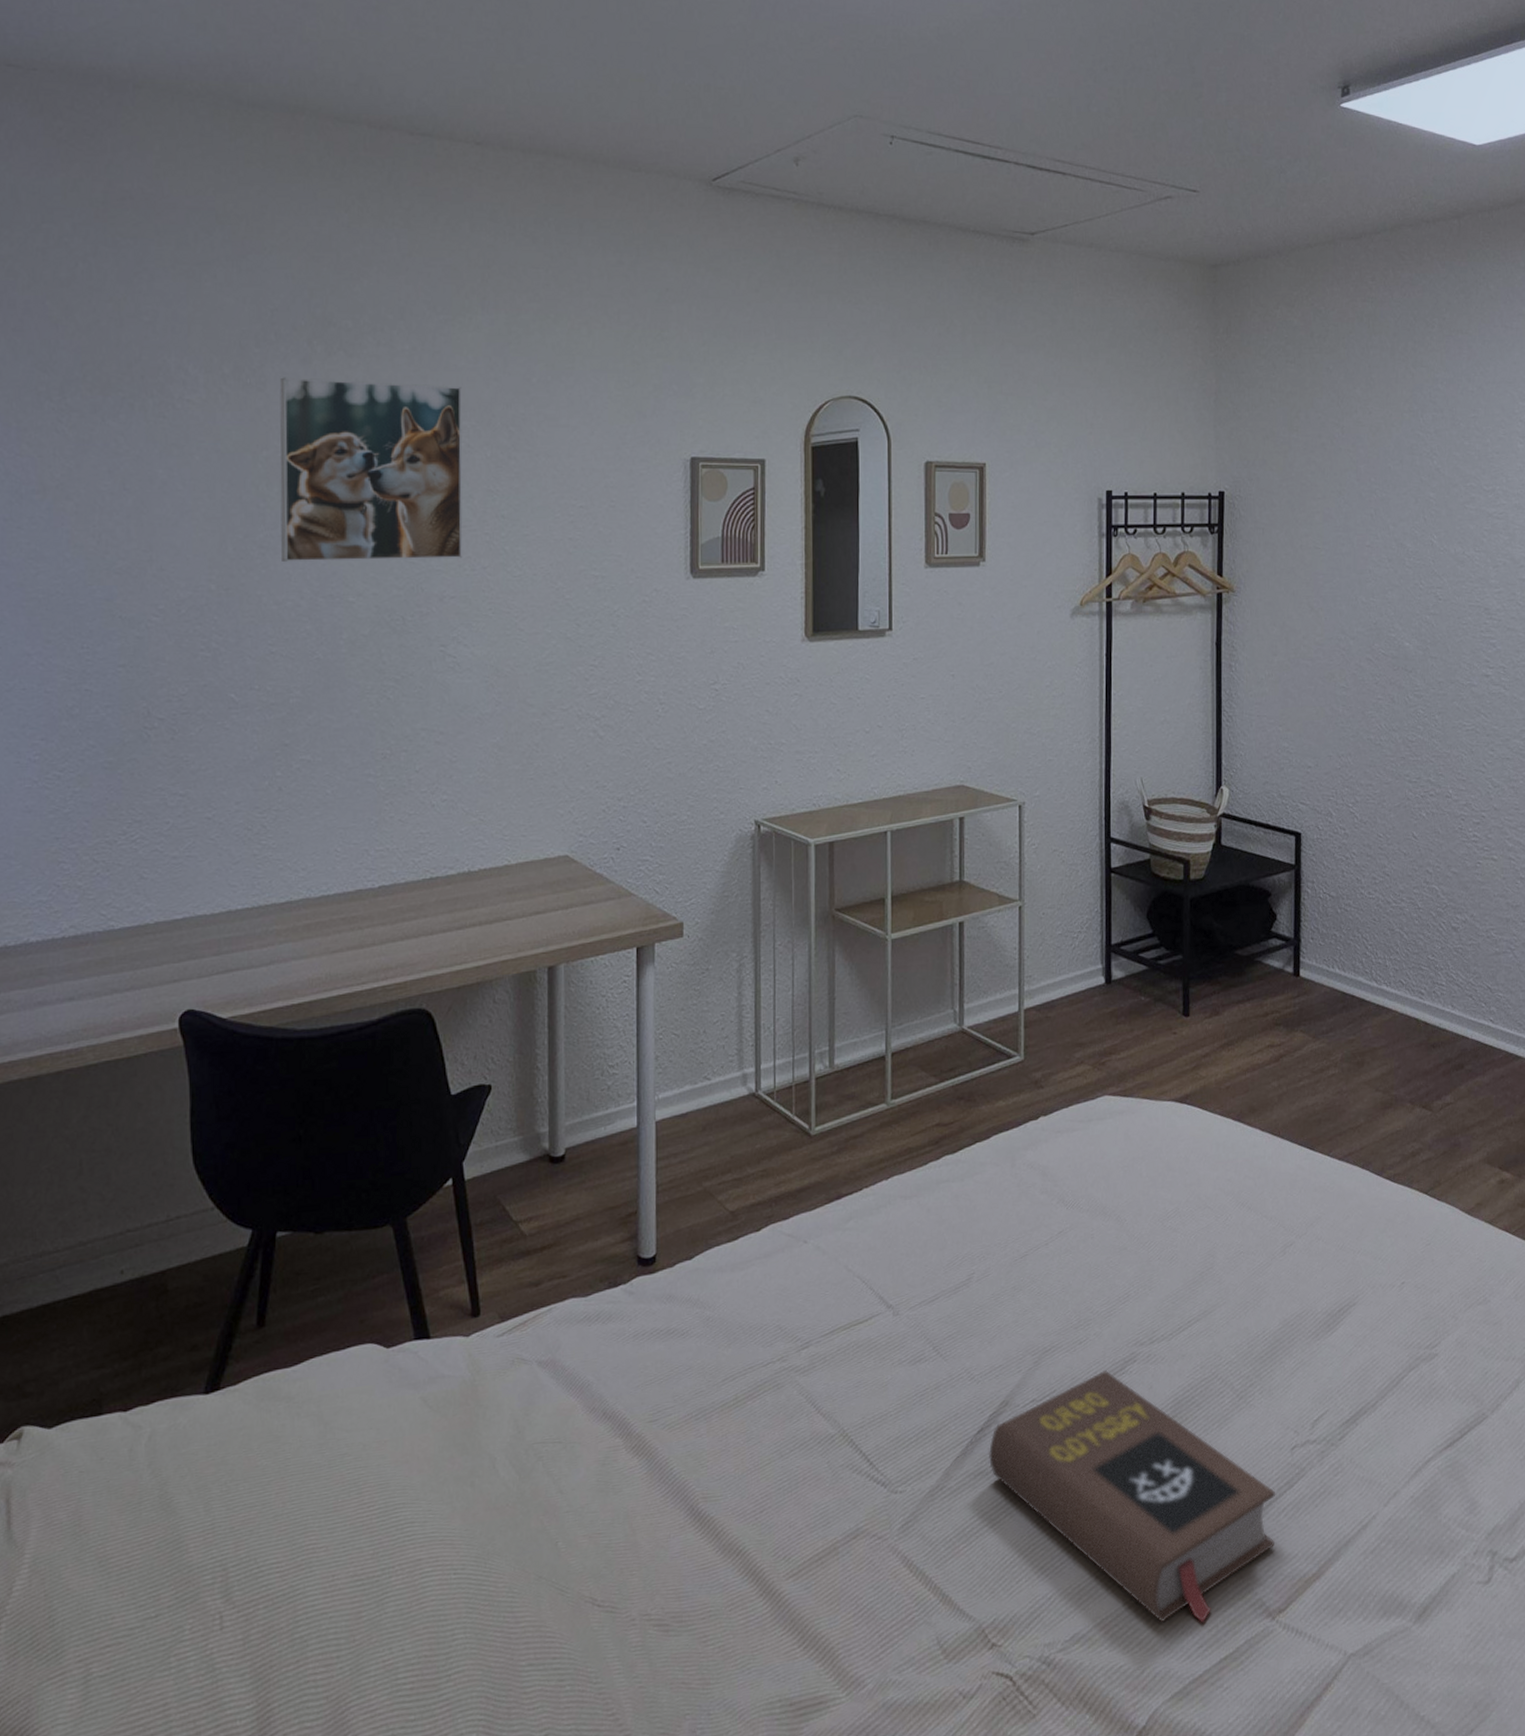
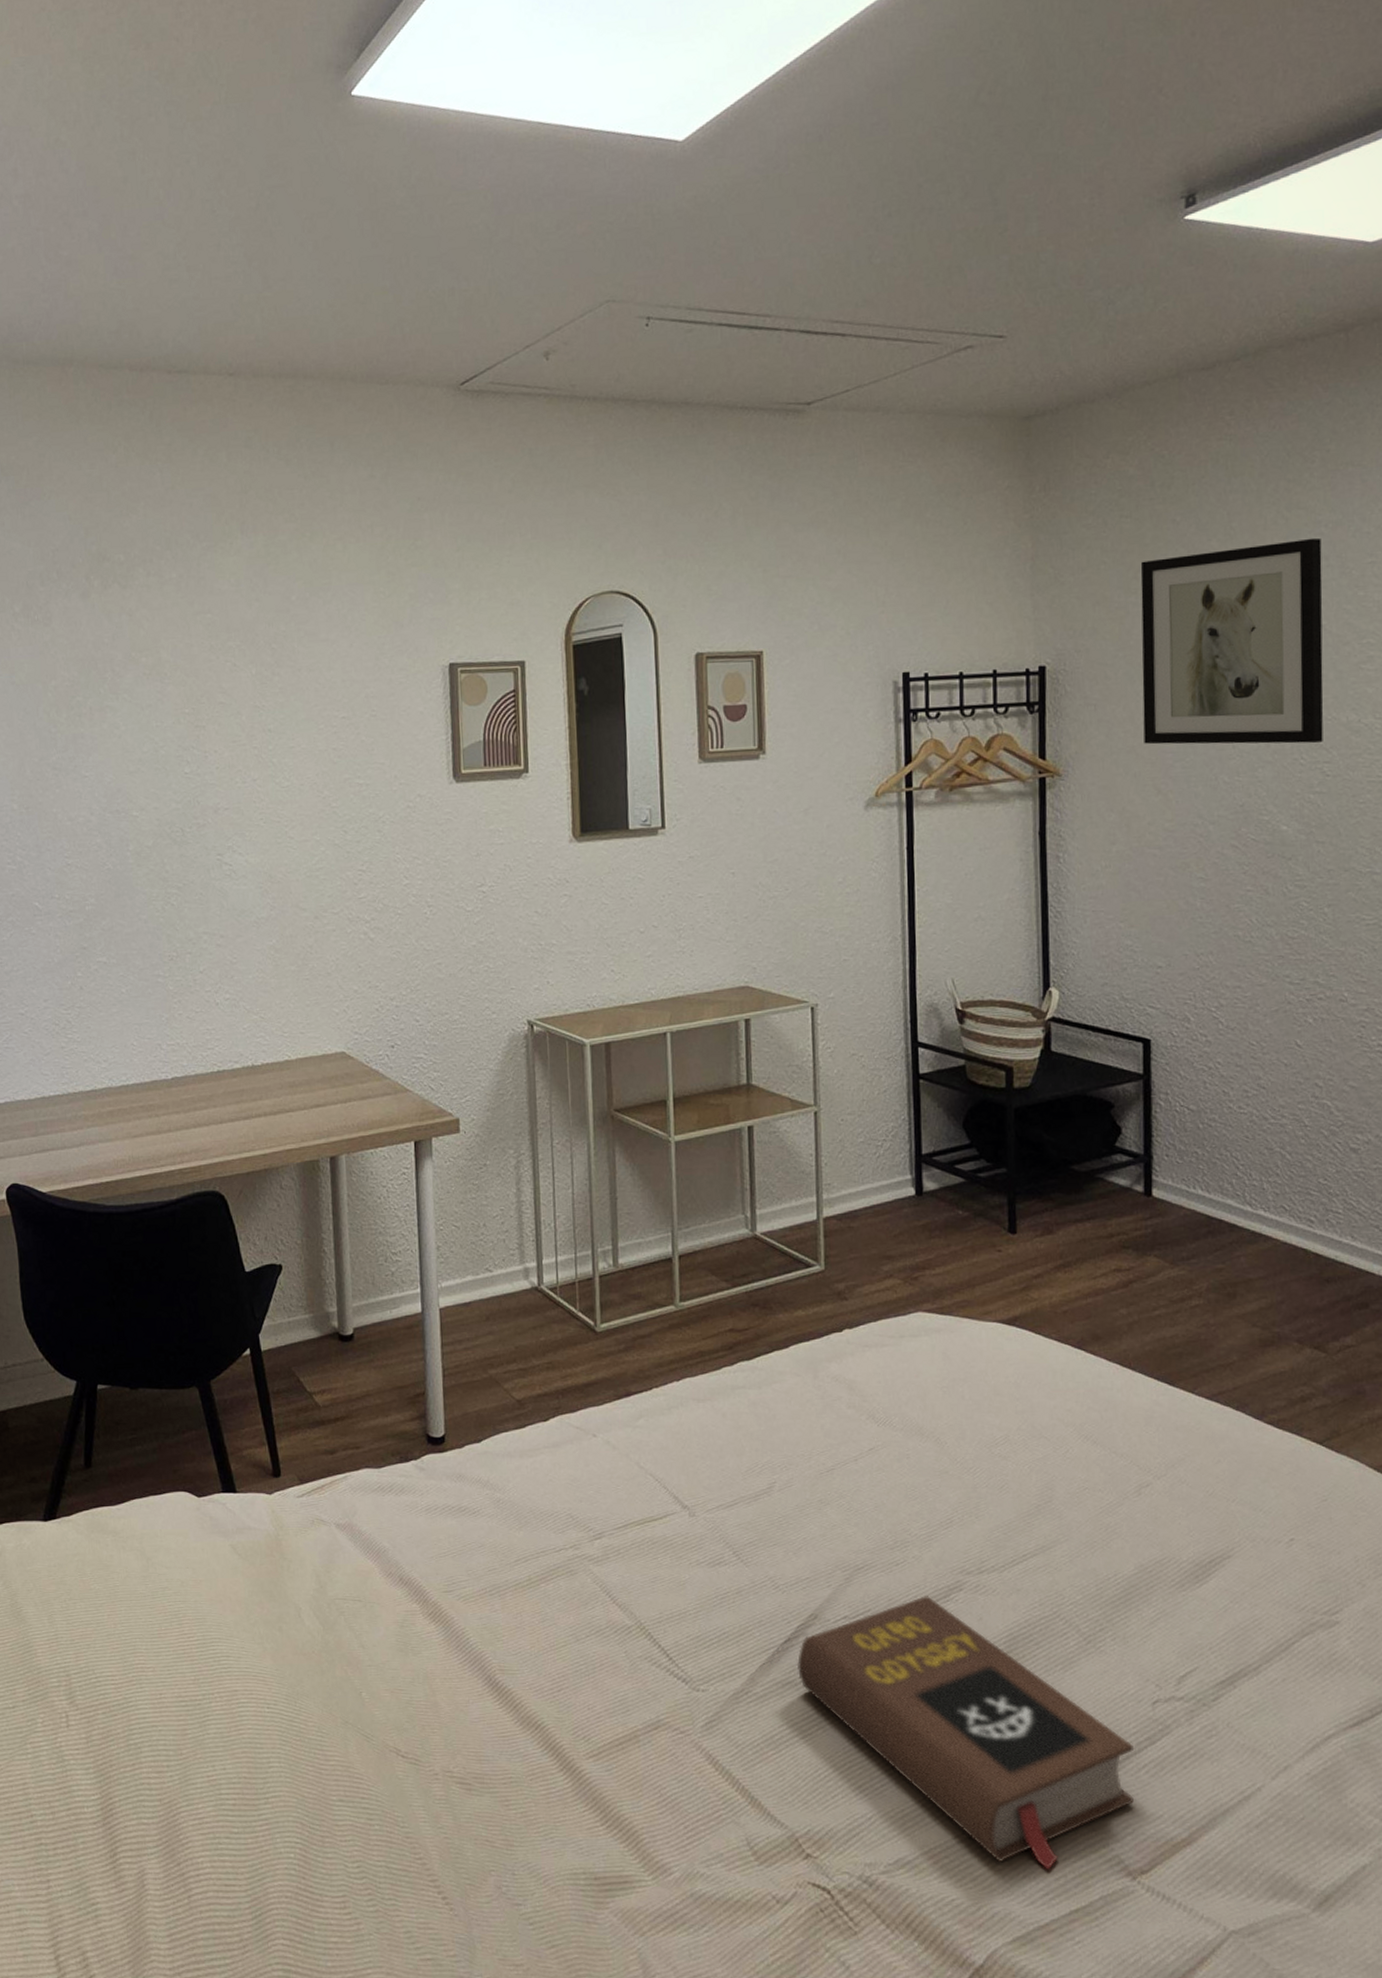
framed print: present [279,377,463,563] -> none [63,608,234,782]
wall art: none [1300,392,1438,571] -> present [1140,537,1324,745]

